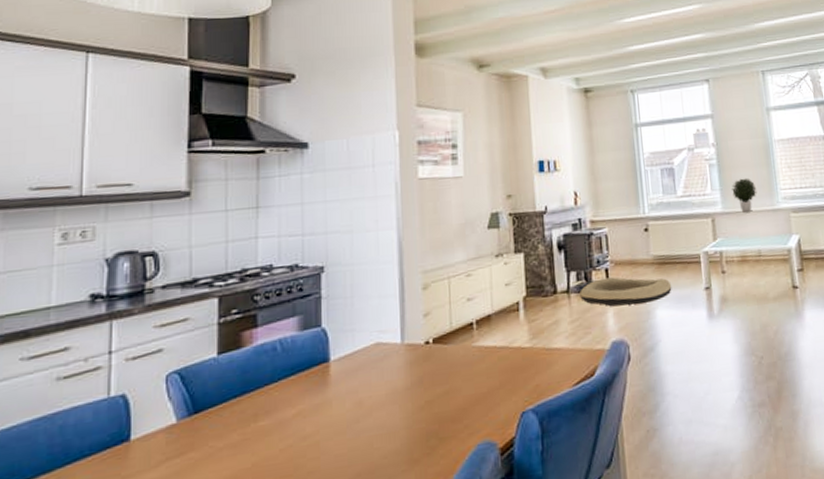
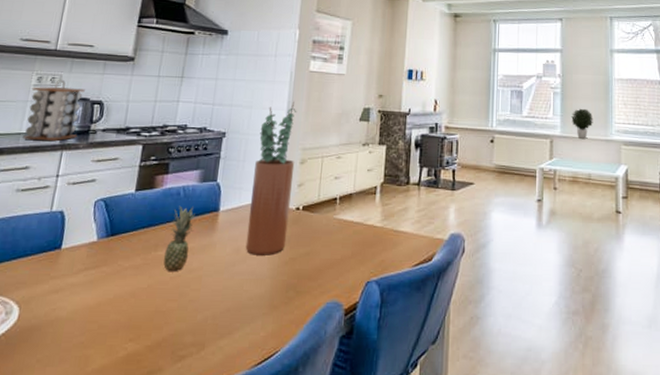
spice rack: none [54,231,130,314] -> present [23,79,85,142]
fruit: none [266,360,302,443] -> present [163,205,196,271]
vase: none [366,217,419,406] -> present [245,101,297,255]
dog bed: present [580,277,672,307] -> none [428,177,508,205]

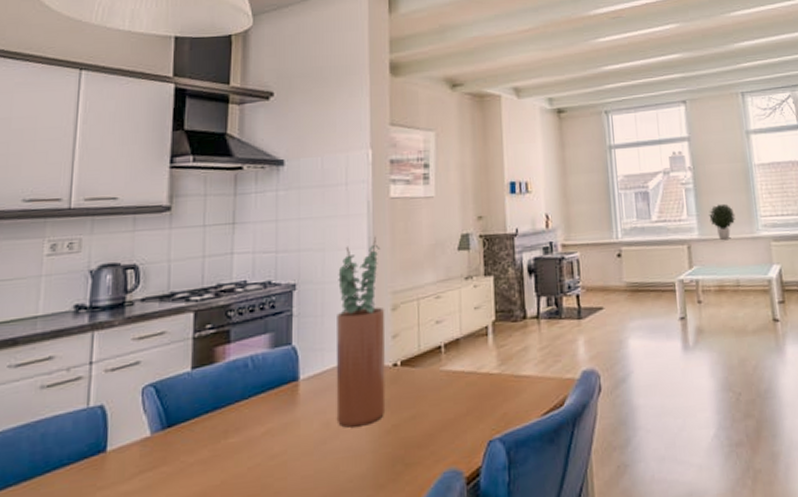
spice rack: present [23,79,85,142] -> none [41,243,113,324]
fruit: present [163,205,196,271] -> none [236,378,271,461]

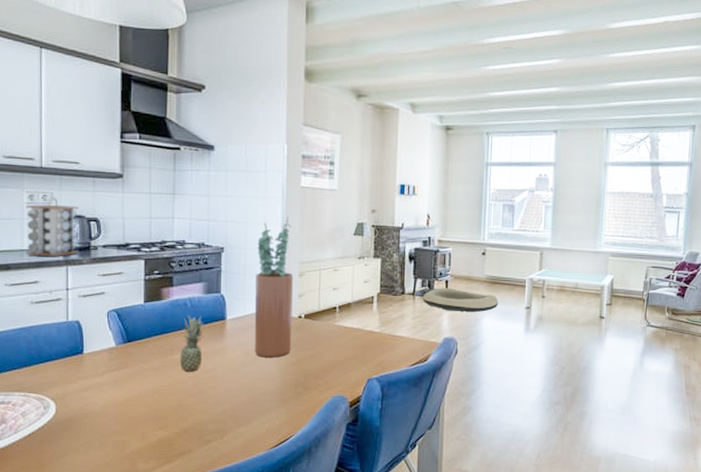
spice rack: none [41,243,113,324] -> present [25,196,79,257]
fruit: none [236,378,271,461] -> present [179,315,205,372]
dog bed: none [550,303,645,334] -> present [423,288,499,312]
potted plant: present [709,204,736,241] -> none [562,221,583,252]

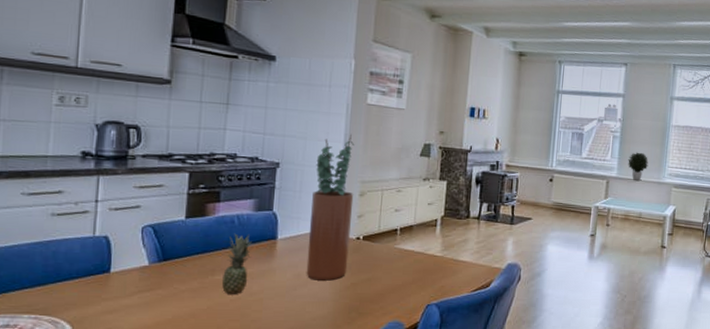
spice rack: present [25,196,79,257] -> none [51,99,117,166]
dog bed: present [423,288,499,312] -> none [488,212,564,238]
potted plant: none [562,221,583,252] -> present [628,152,649,182]

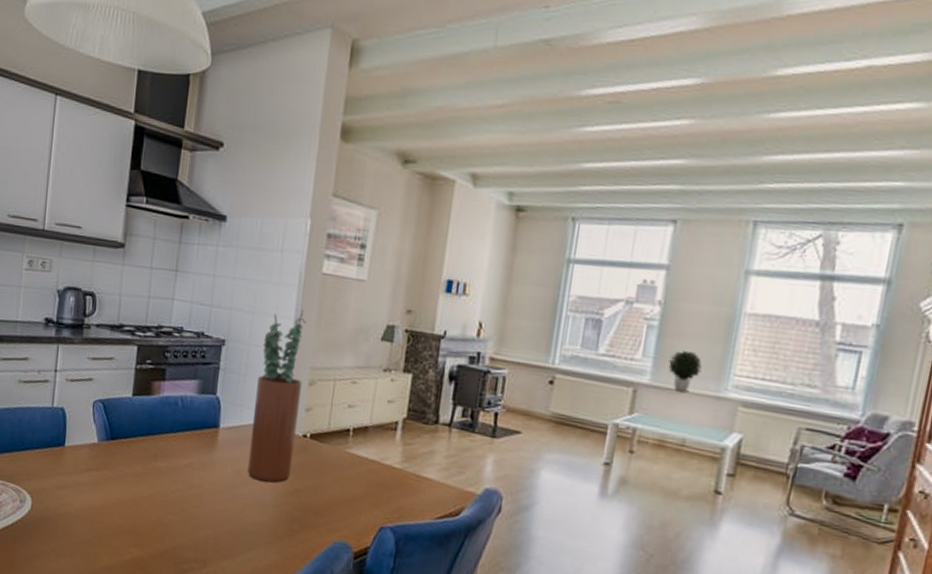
fruit: present [221,233,253,294] -> none [163,416,195,485]

